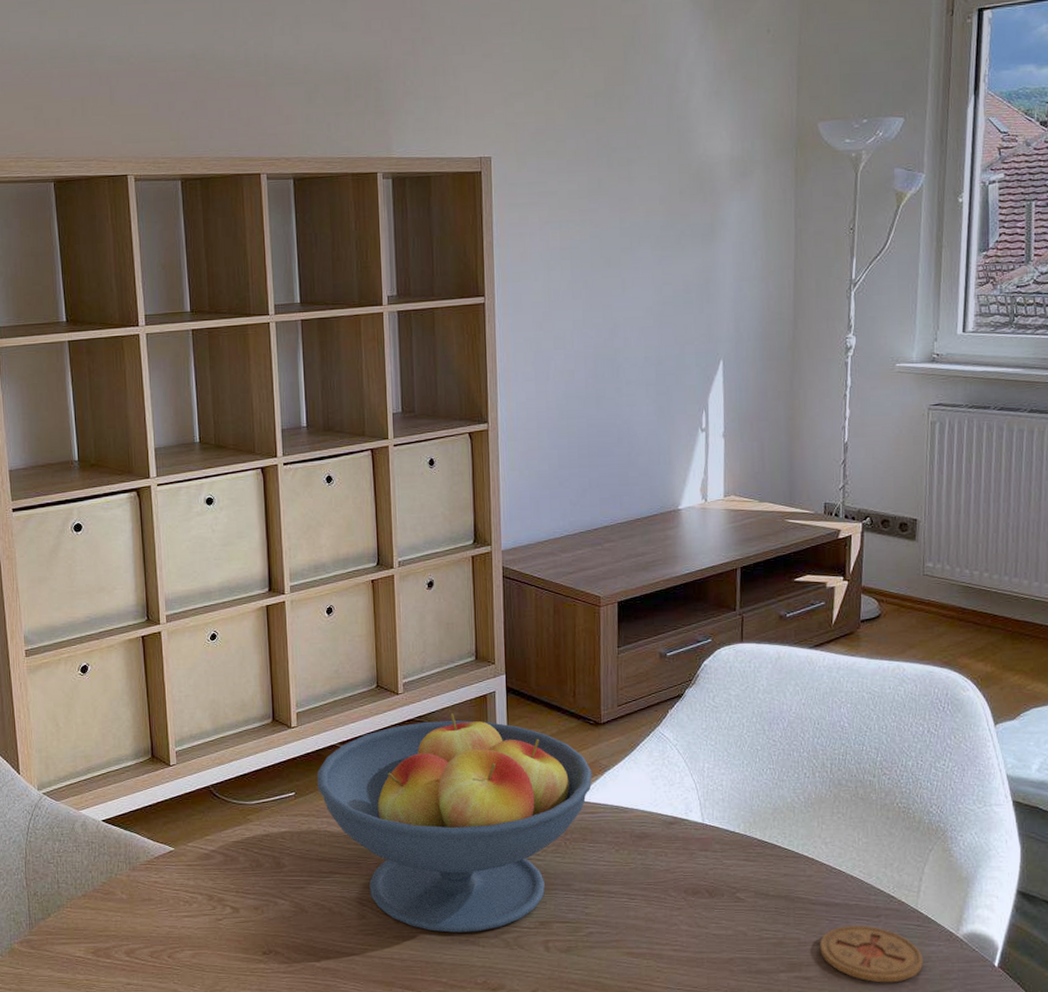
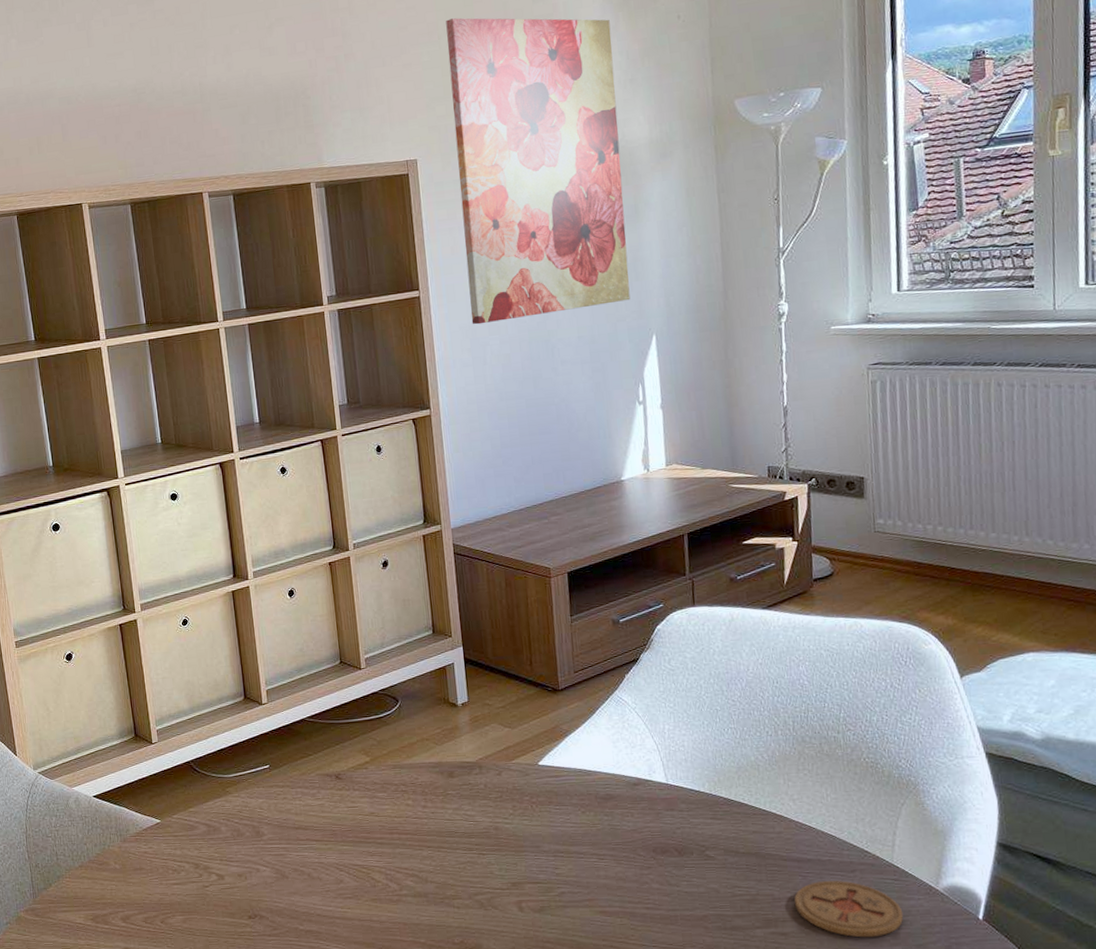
fruit bowl: present [317,713,592,933] -> none [289,685,554,895]
wall art: none [530,10,701,337] -> present [446,18,630,325]

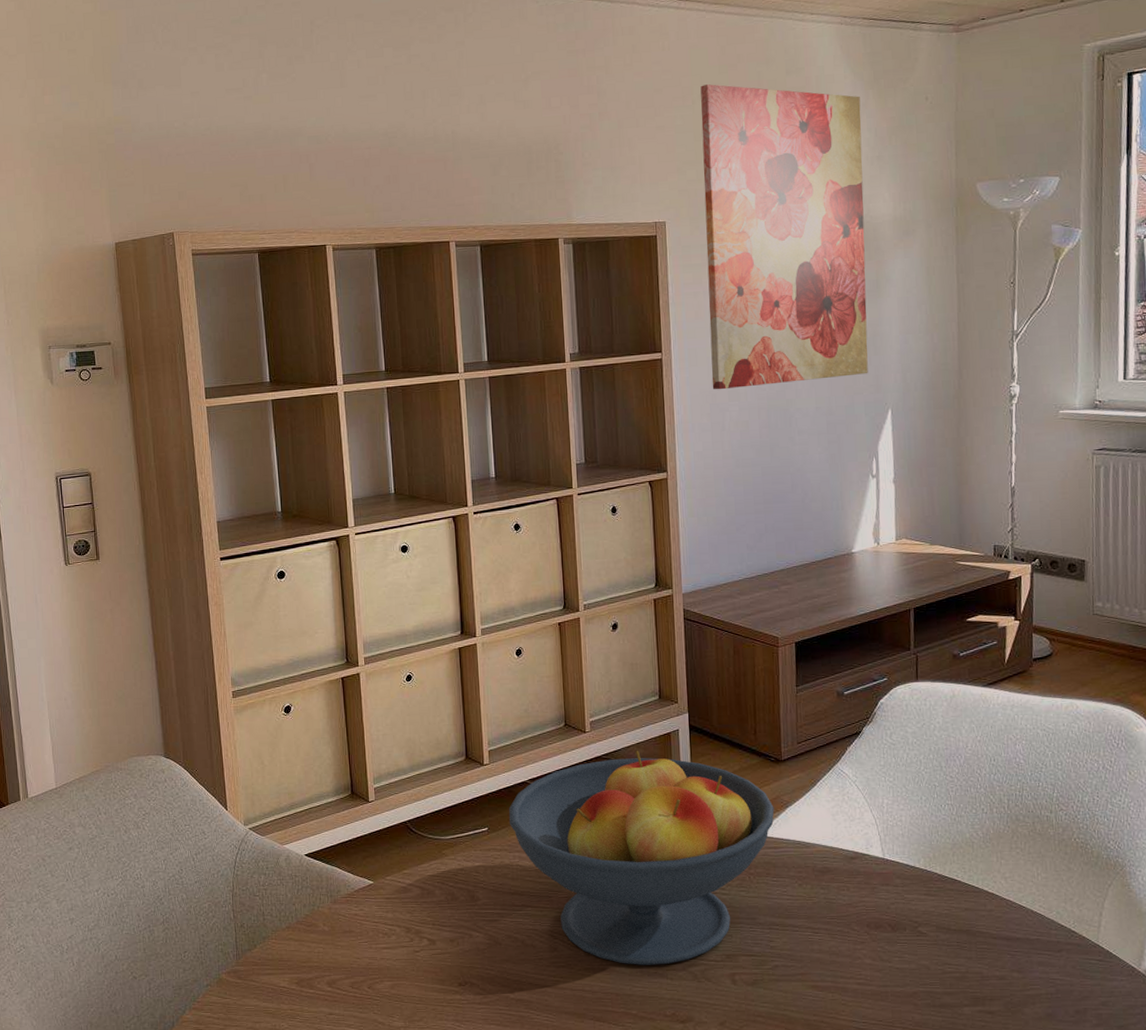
fruit bowl: none [289,685,554,895] -> present [508,751,775,965]
coaster: present [793,881,904,938] -> none [1001,960,1107,1018]

